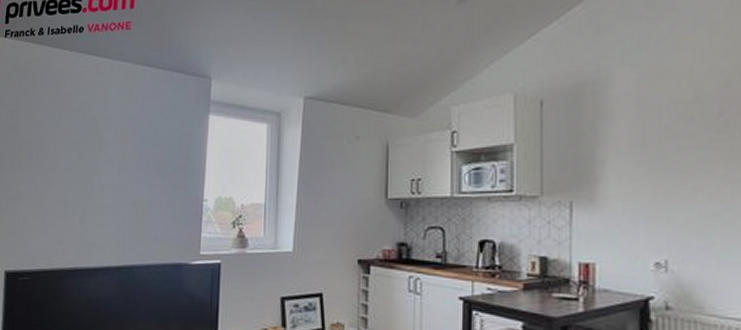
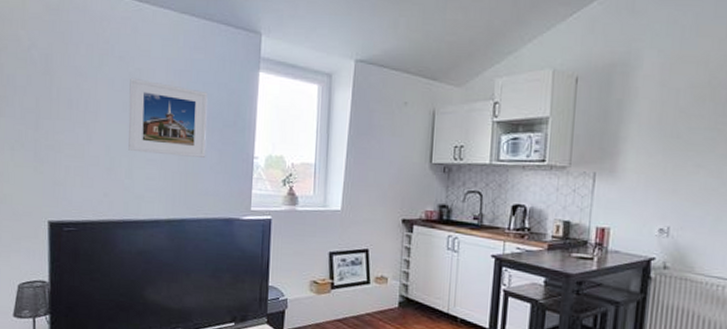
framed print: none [82,127,159,202] -> present [128,77,208,158]

